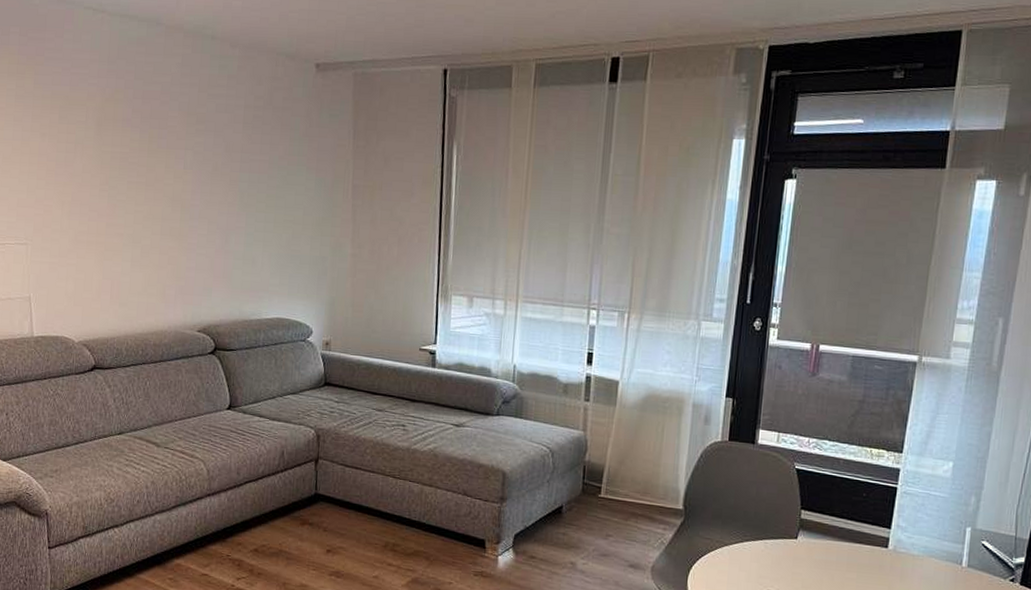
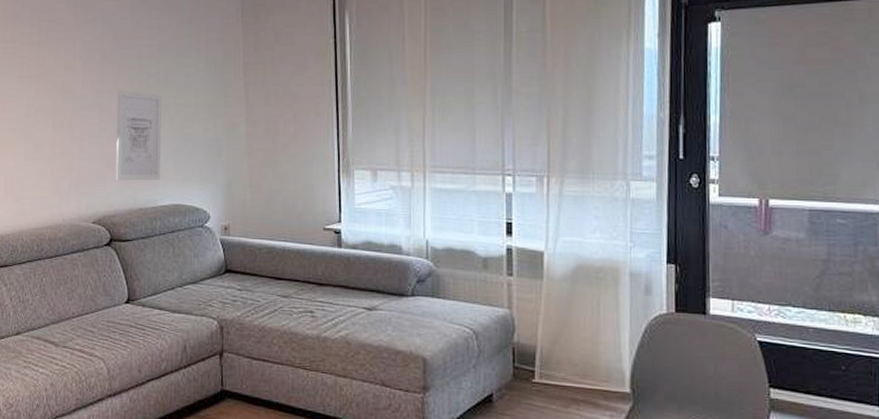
wall art: none [222,204,271,294] -> present [115,91,162,181]

